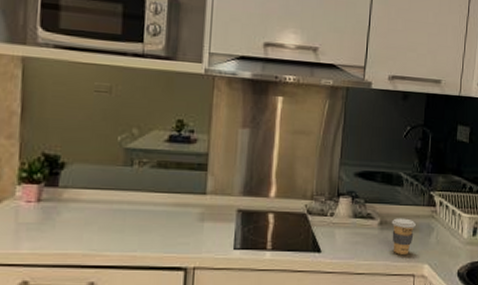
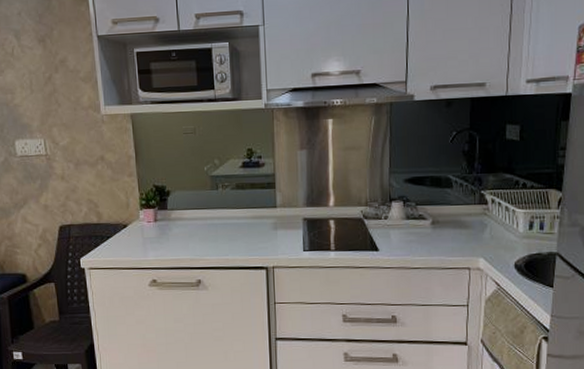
coffee cup: present [391,218,416,254] -> none [443,217,468,250]

